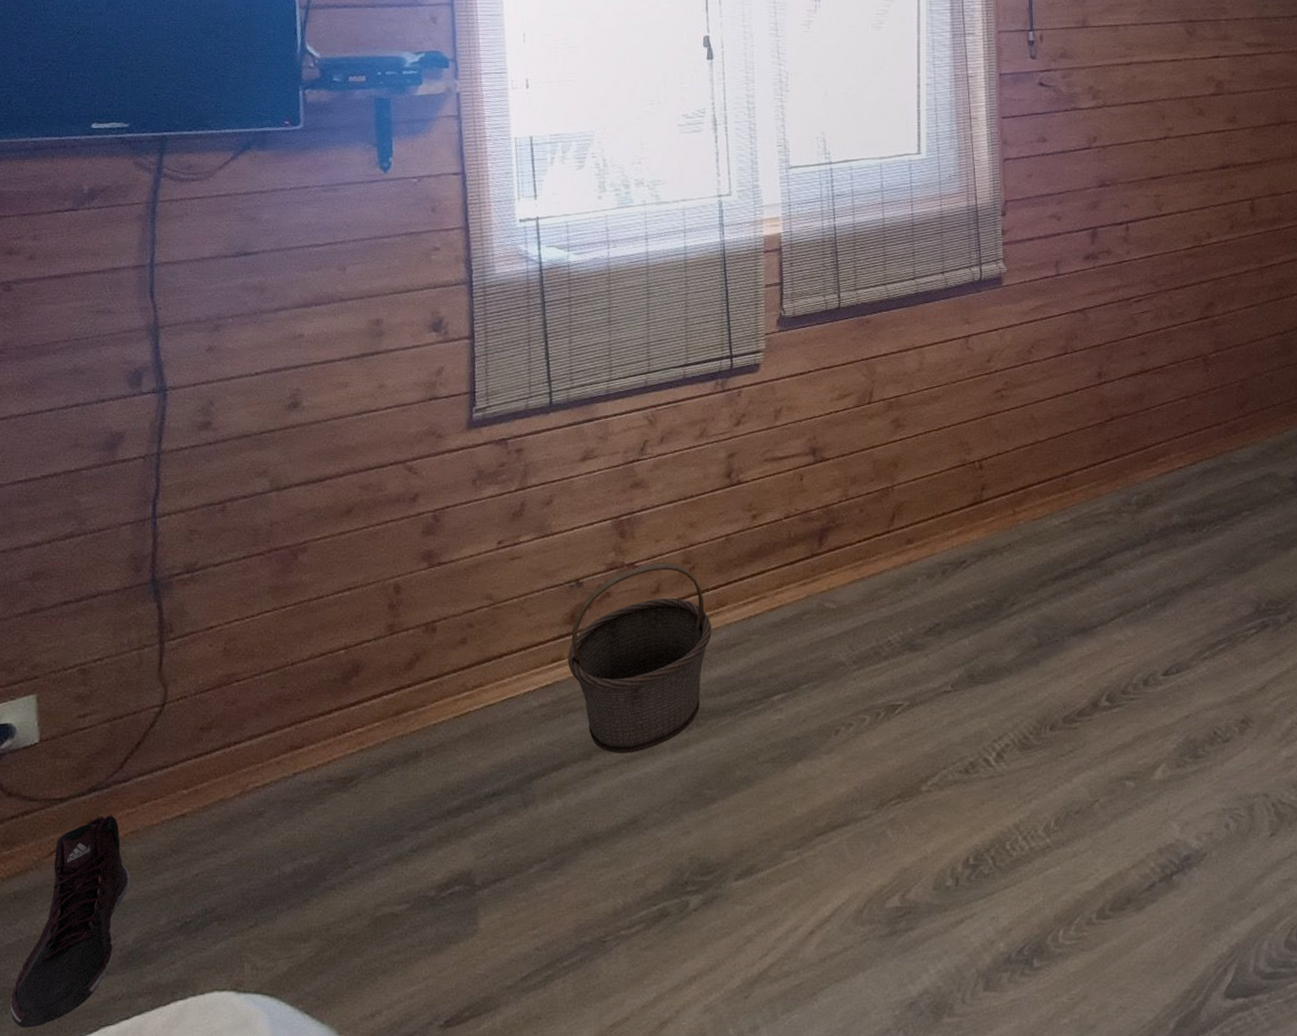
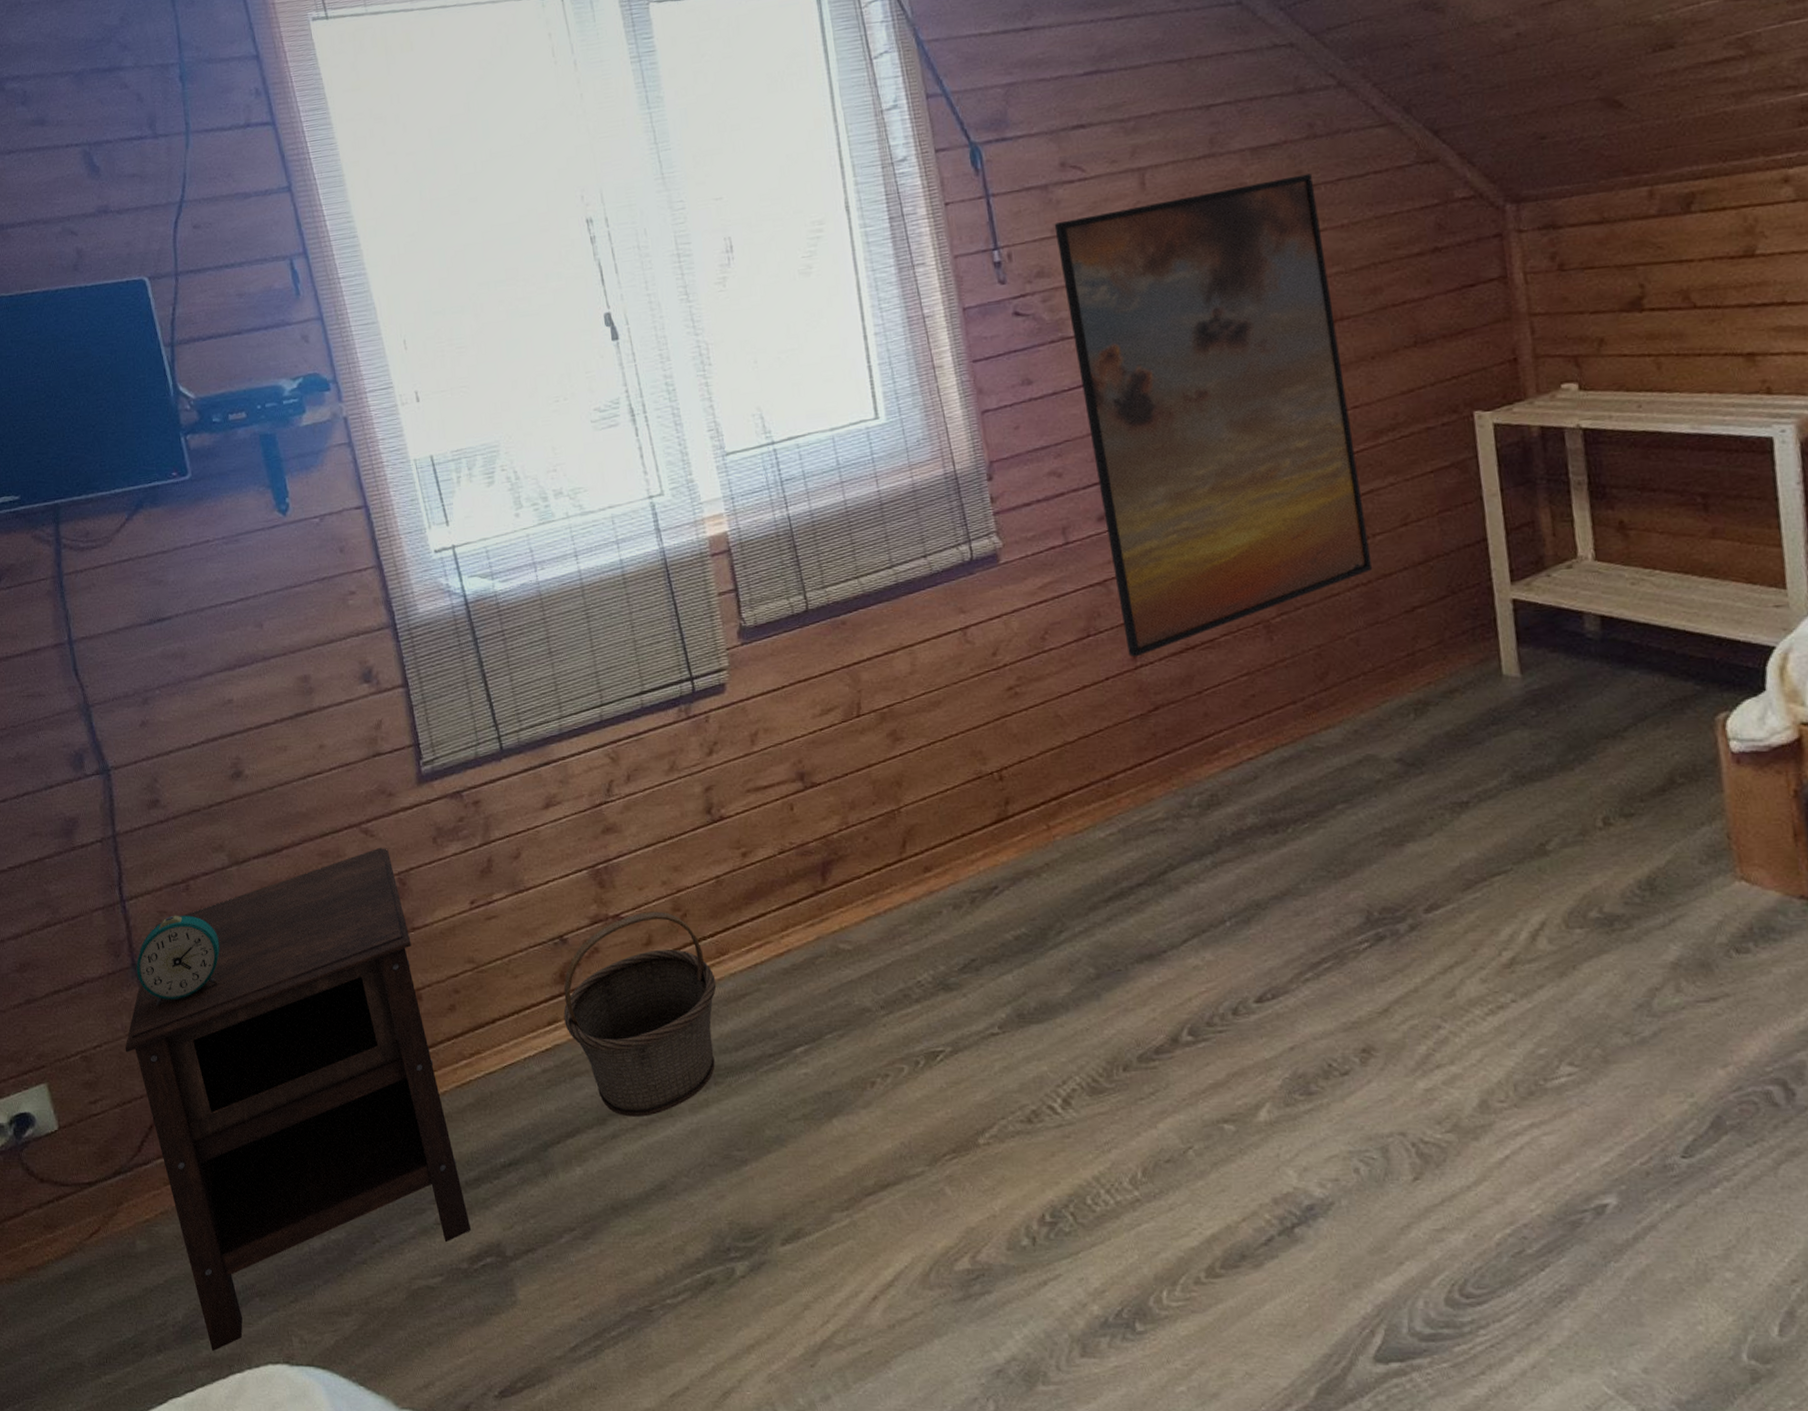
sneaker: present [10,815,130,1028] -> none [81,1197,170,1400]
nightstand: none [127,484,445,977] -> present [124,847,472,1351]
alarm clock: none [154,534,246,623] -> present [136,915,220,1006]
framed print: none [1079,8,1289,375] -> present [1054,173,1373,657]

